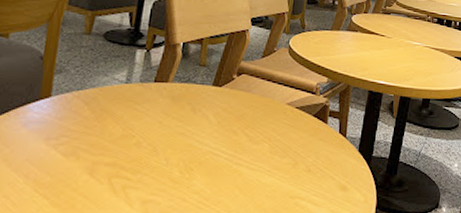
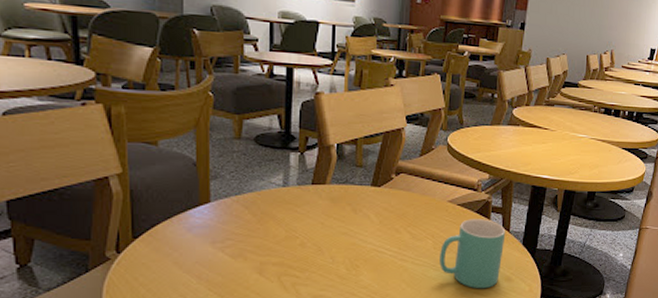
mug: none [275,123,342,198] -> present [439,219,506,289]

